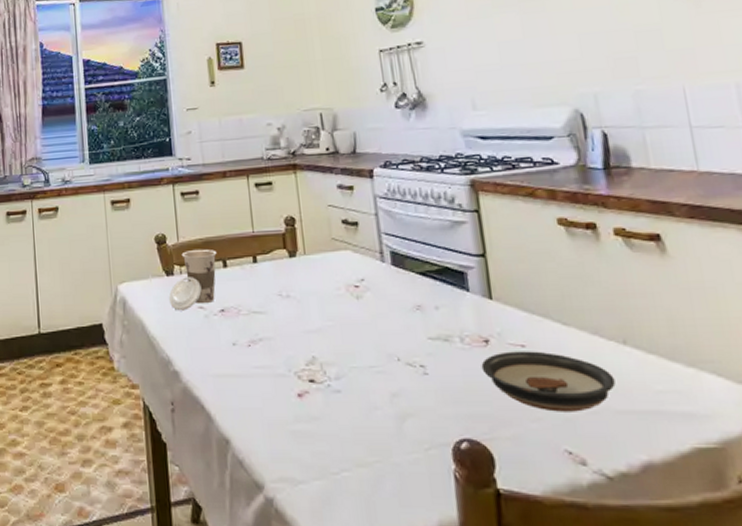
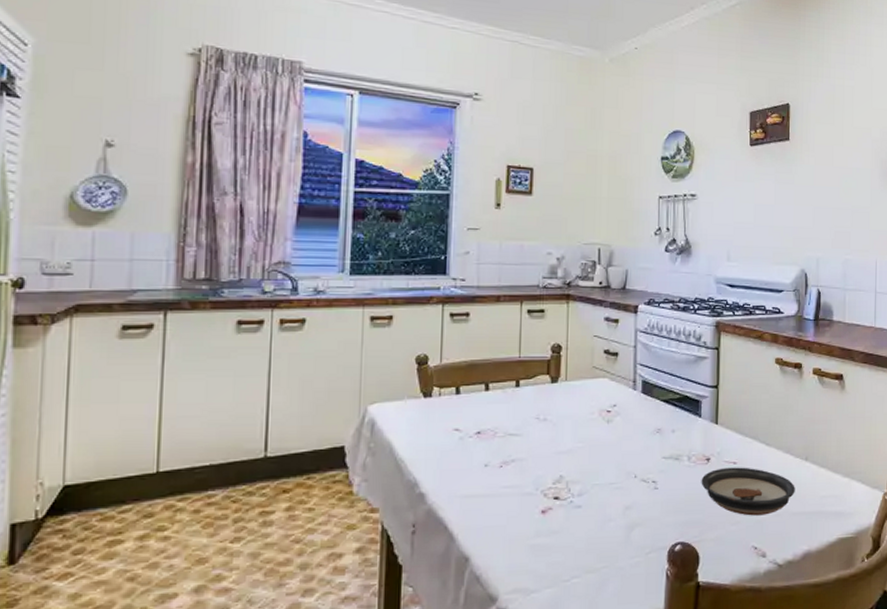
cup: present [168,249,217,311] -> none [423,371,480,433]

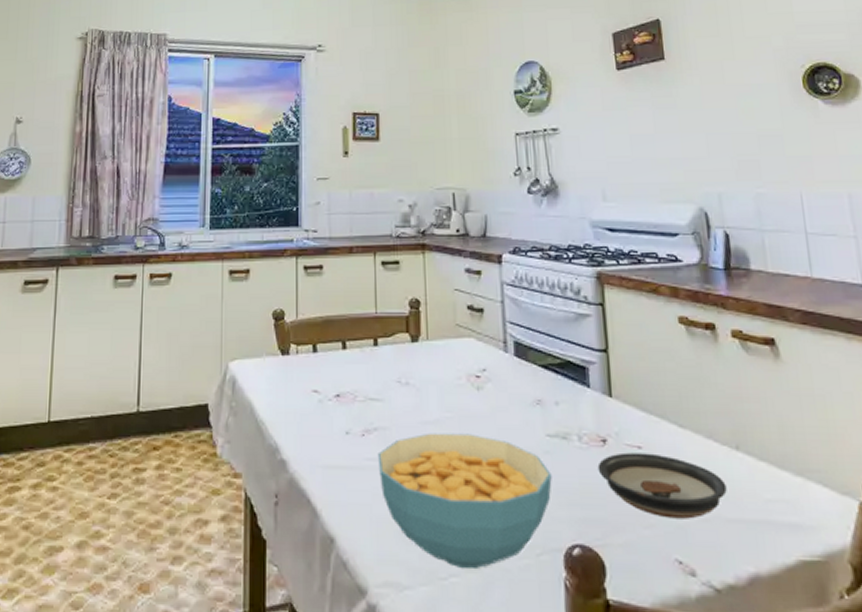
cereal bowl: none [513,460,664,571] -> present [377,433,552,570]

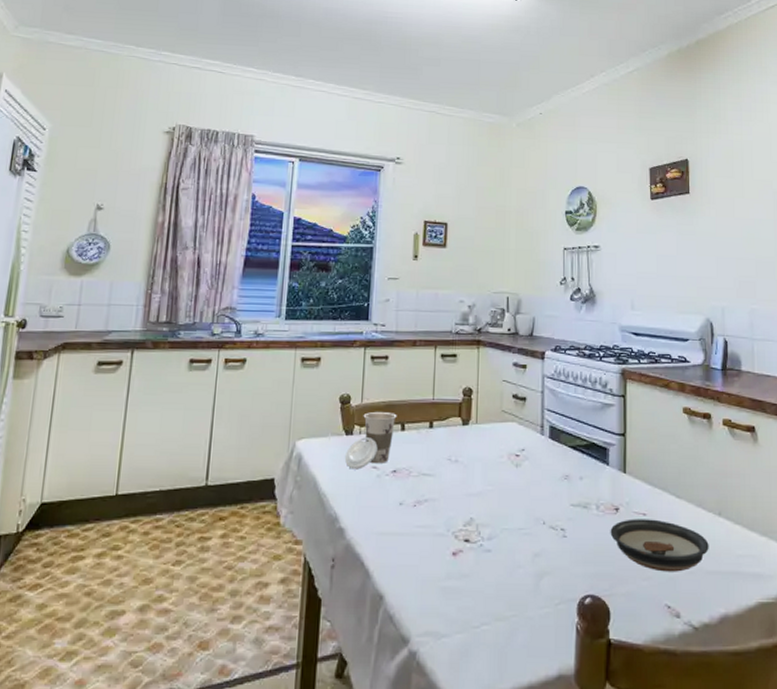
cup: none [281,328,337,394] -> present [344,411,397,470]
cereal bowl: present [377,433,552,570] -> none [426,503,572,619]

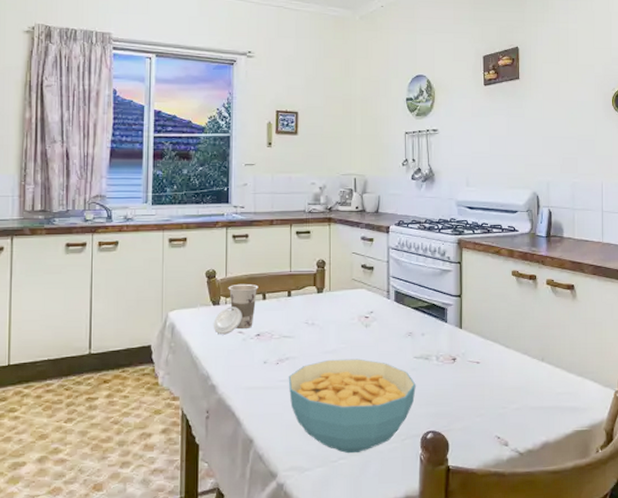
cereal bowl: none [426,503,572,619] -> present [288,359,416,454]
saucer: present [610,519,709,572] -> none [448,366,533,409]

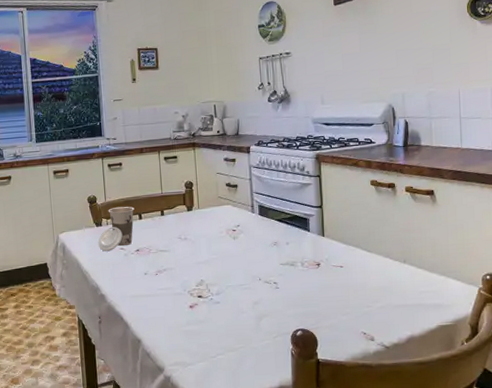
cereal bowl: present [288,359,416,454] -> none [167,267,284,350]

